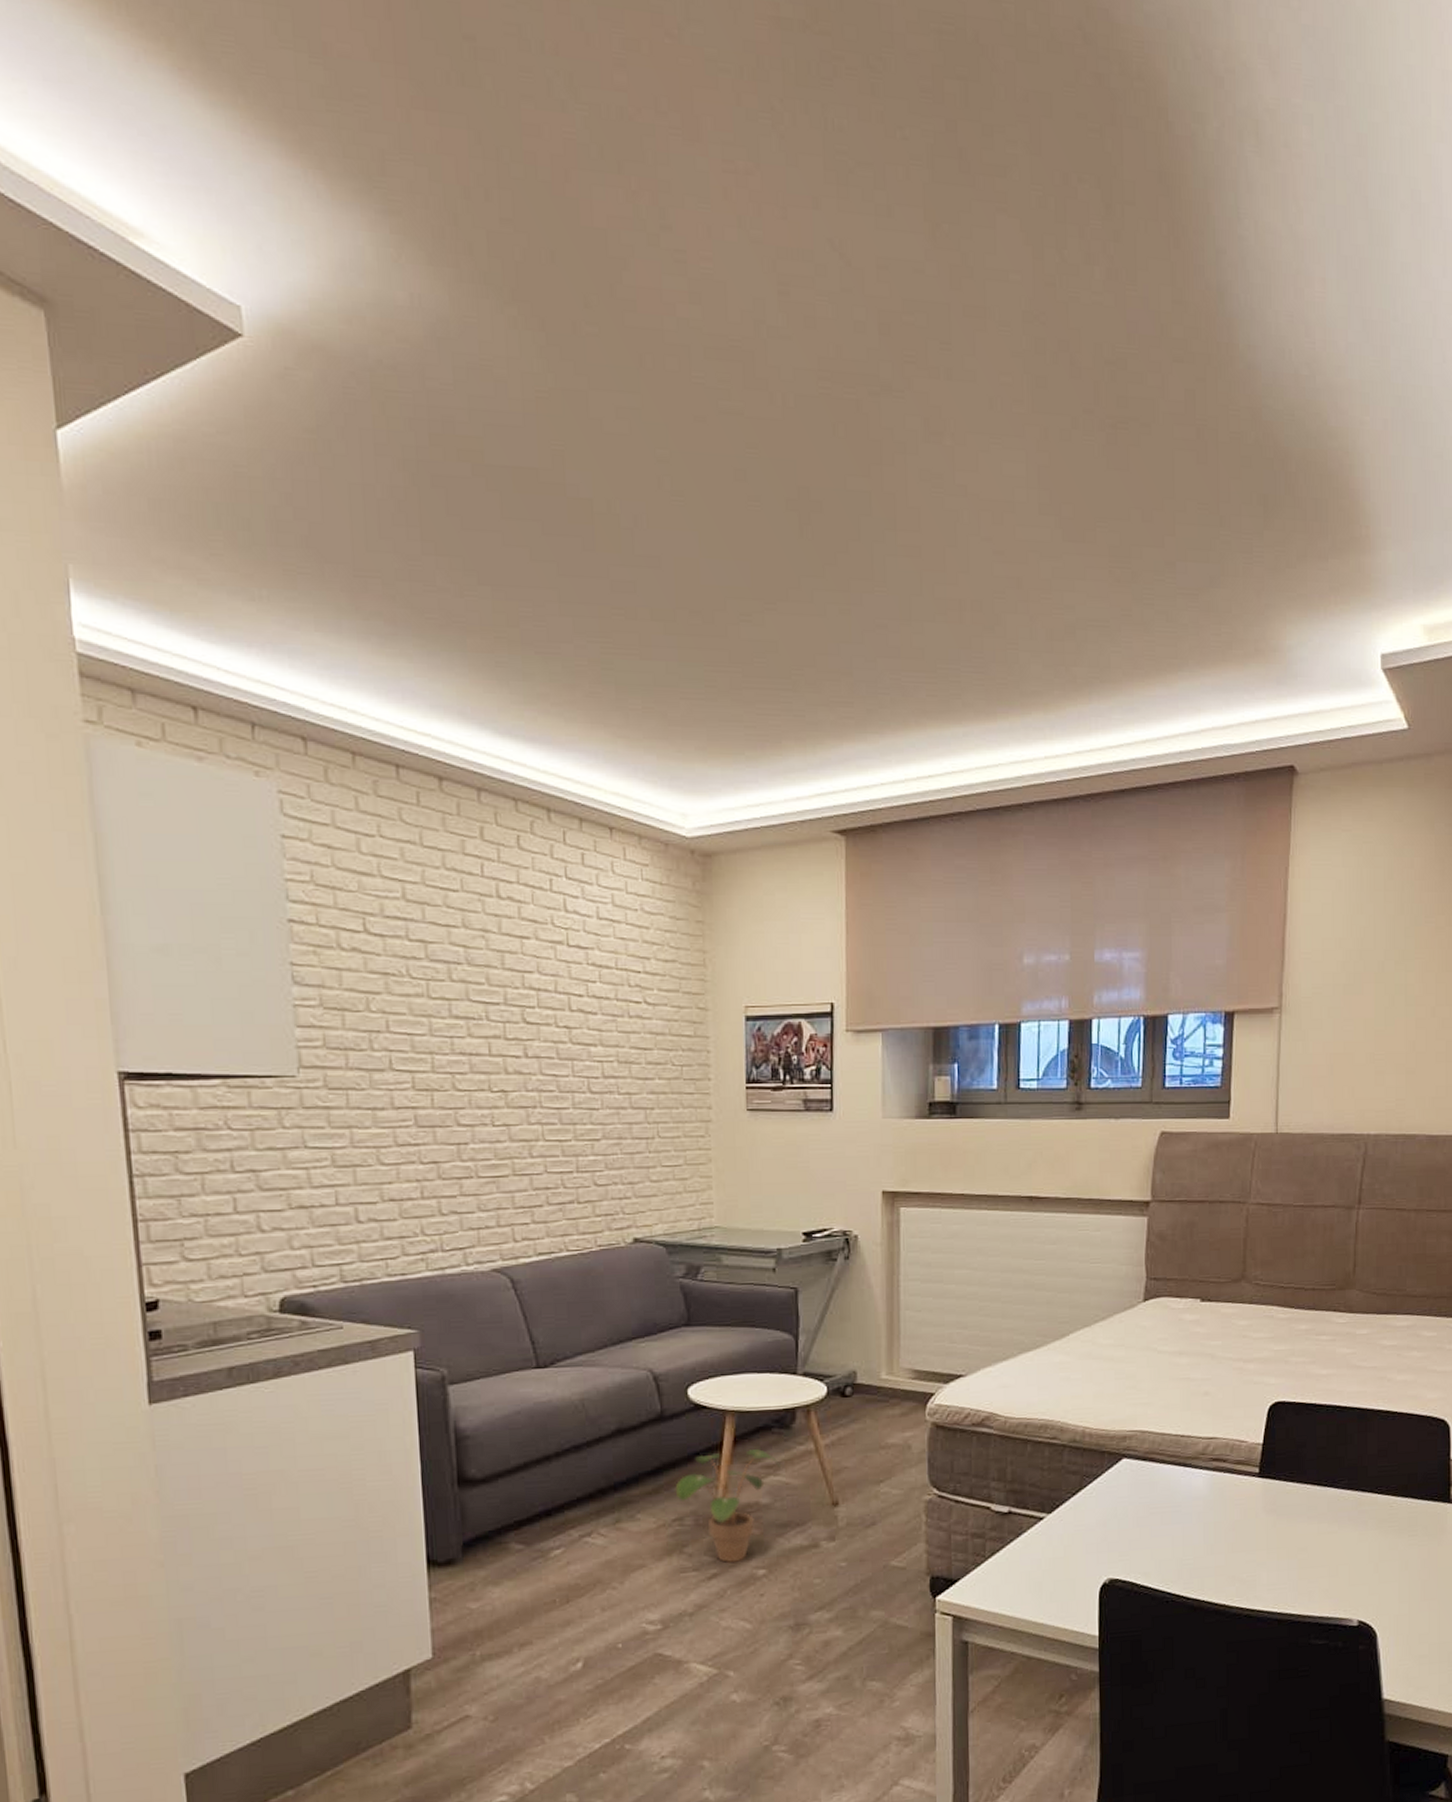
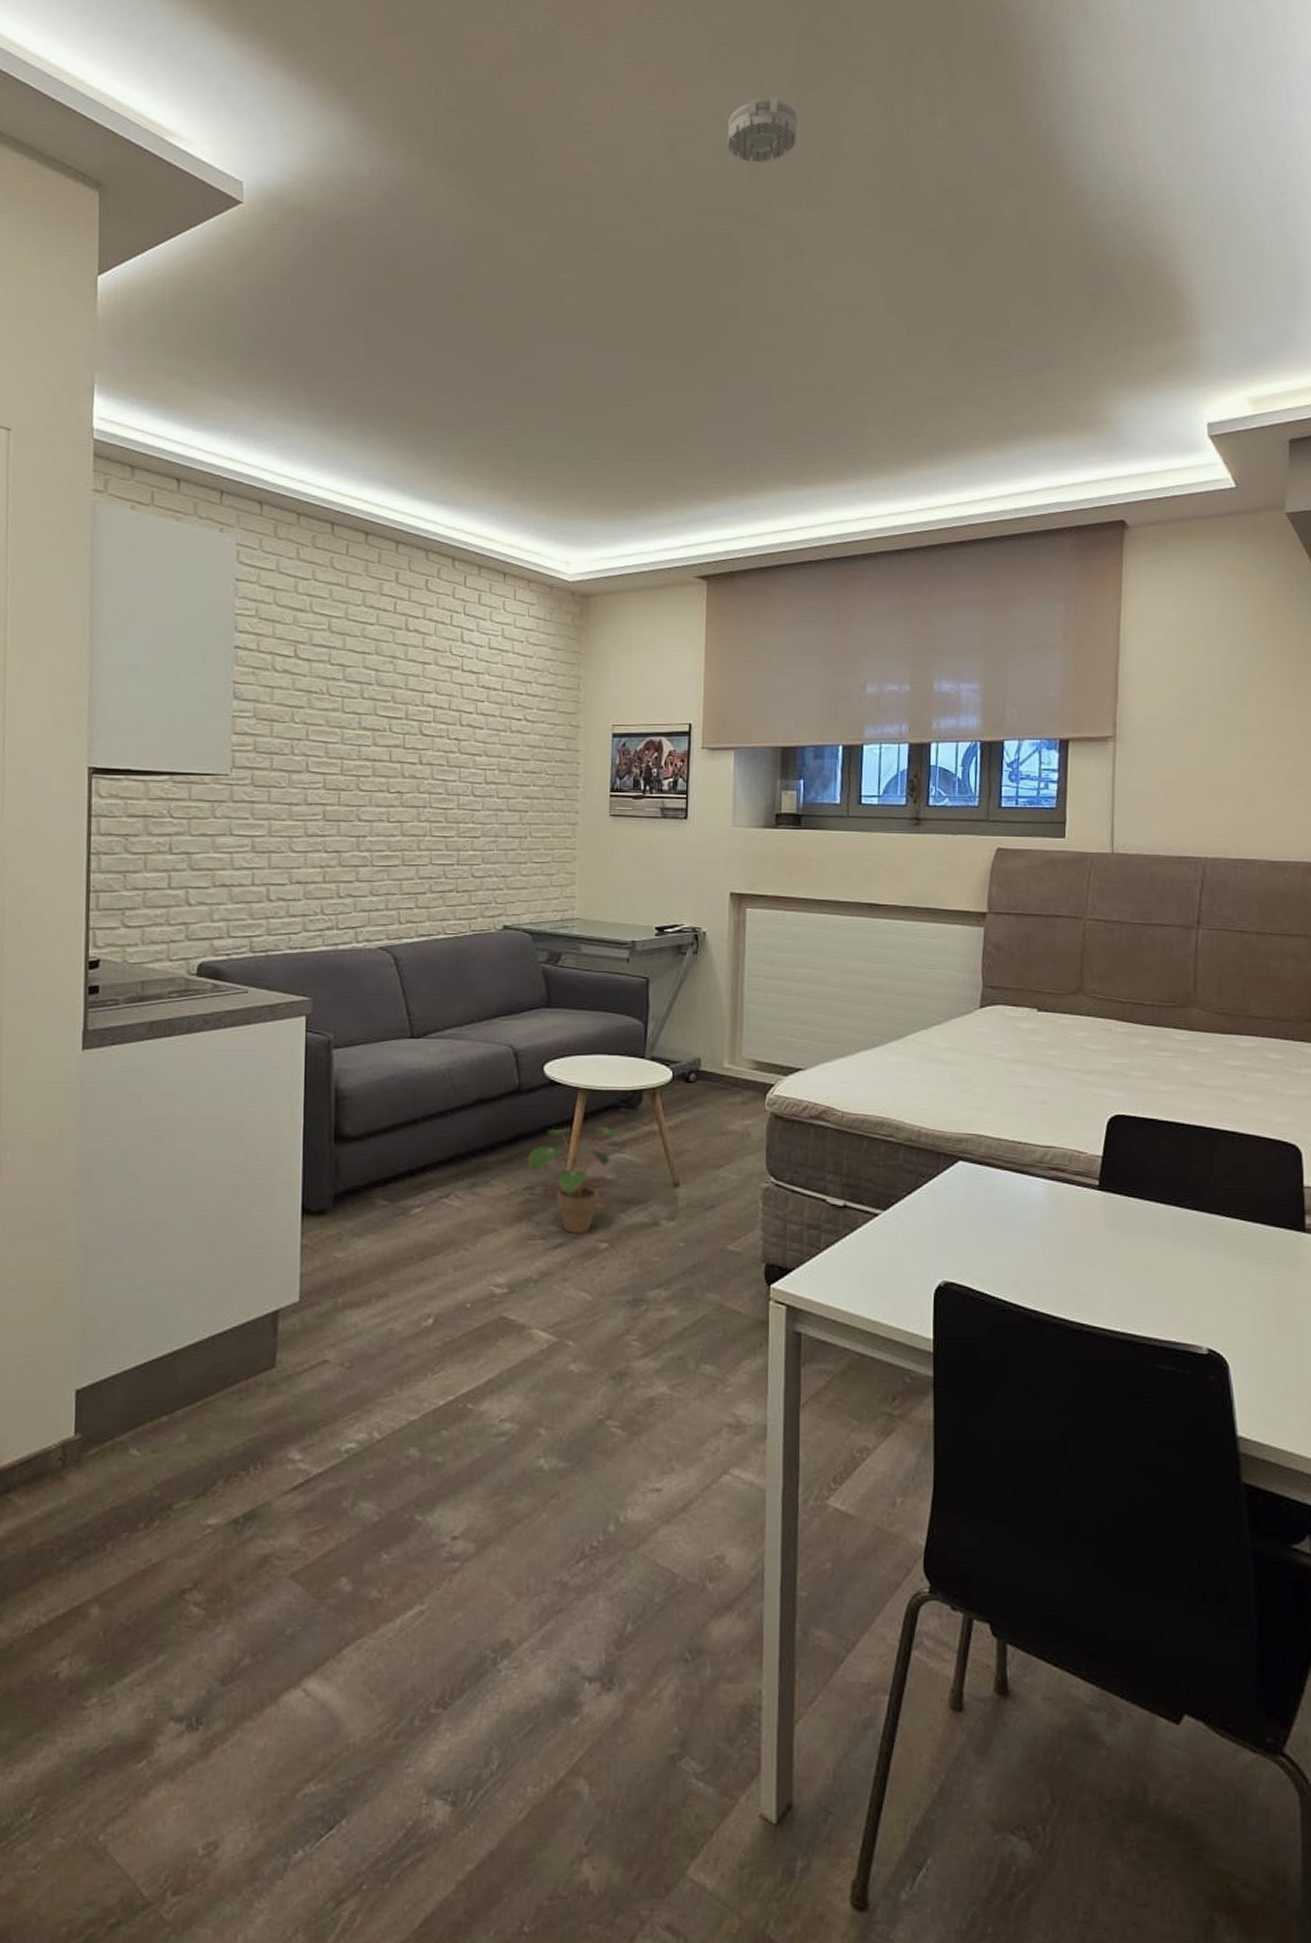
smoke detector: none [850,227,933,315] -> present [727,97,797,163]

